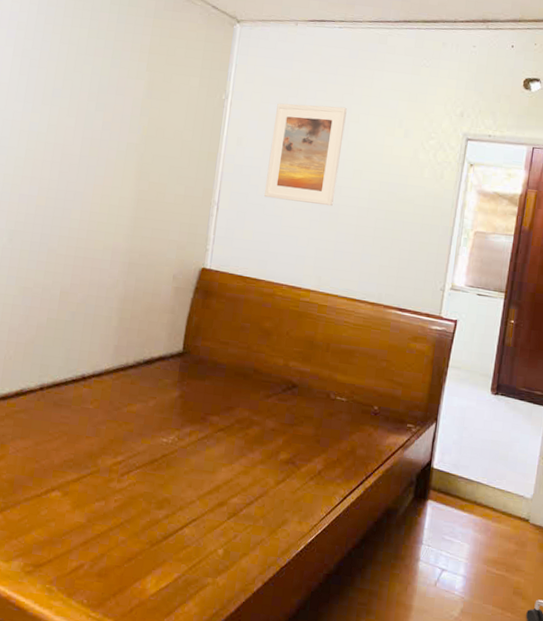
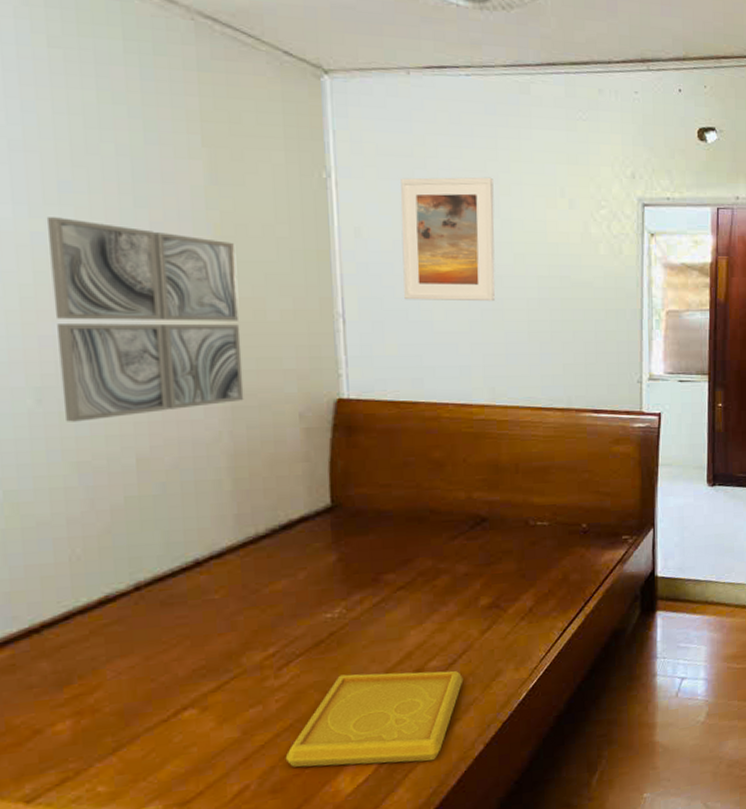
wall art: none [24,113,154,260] -> present [46,217,244,422]
serving tray: none [112,491,256,585] -> present [285,670,464,768]

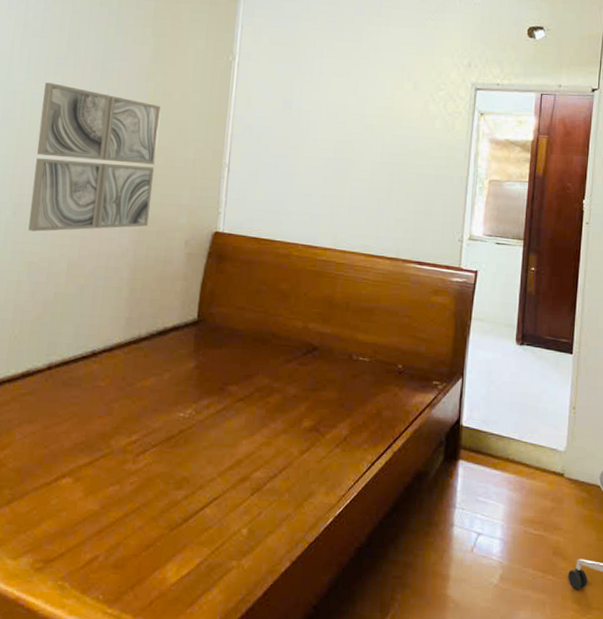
serving tray: present [285,670,464,768] -> none [129,470,281,568]
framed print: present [400,177,496,302] -> none [276,62,355,162]

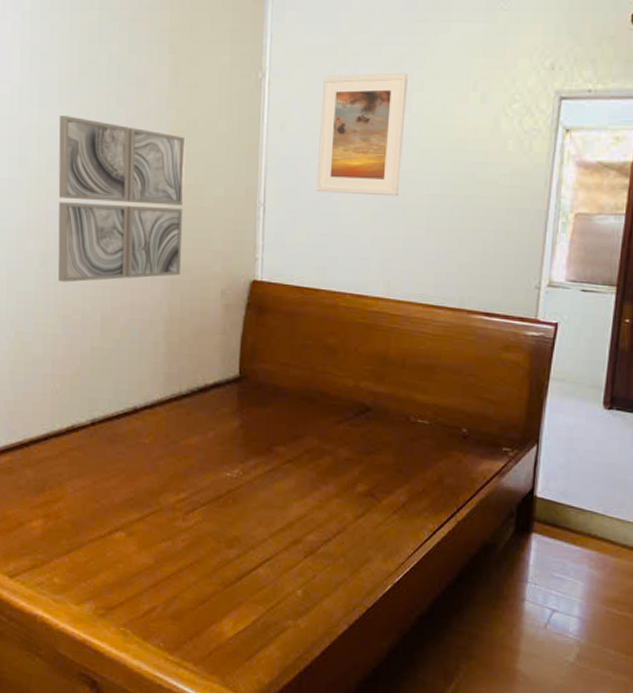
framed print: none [276,62,355,162] -> present [317,73,408,197]

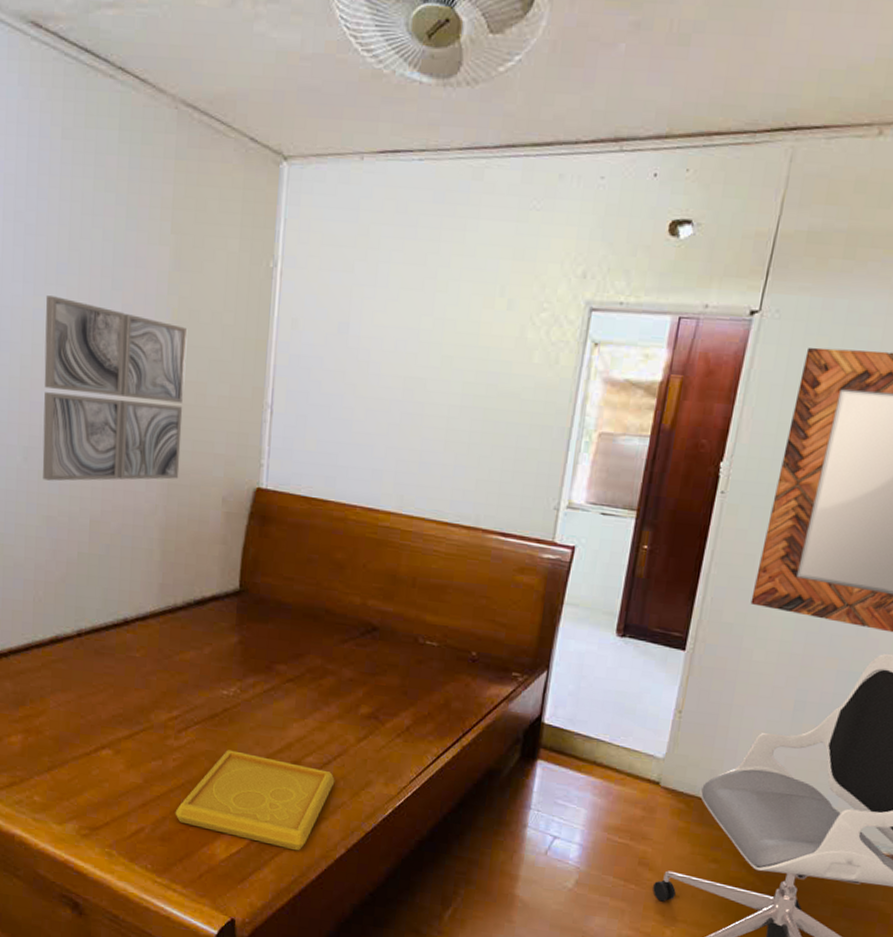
serving tray: none [184,530,335,628] -> present [175,749,335,851]
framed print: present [317,73,408,197] -> none [329,269,432,405]

